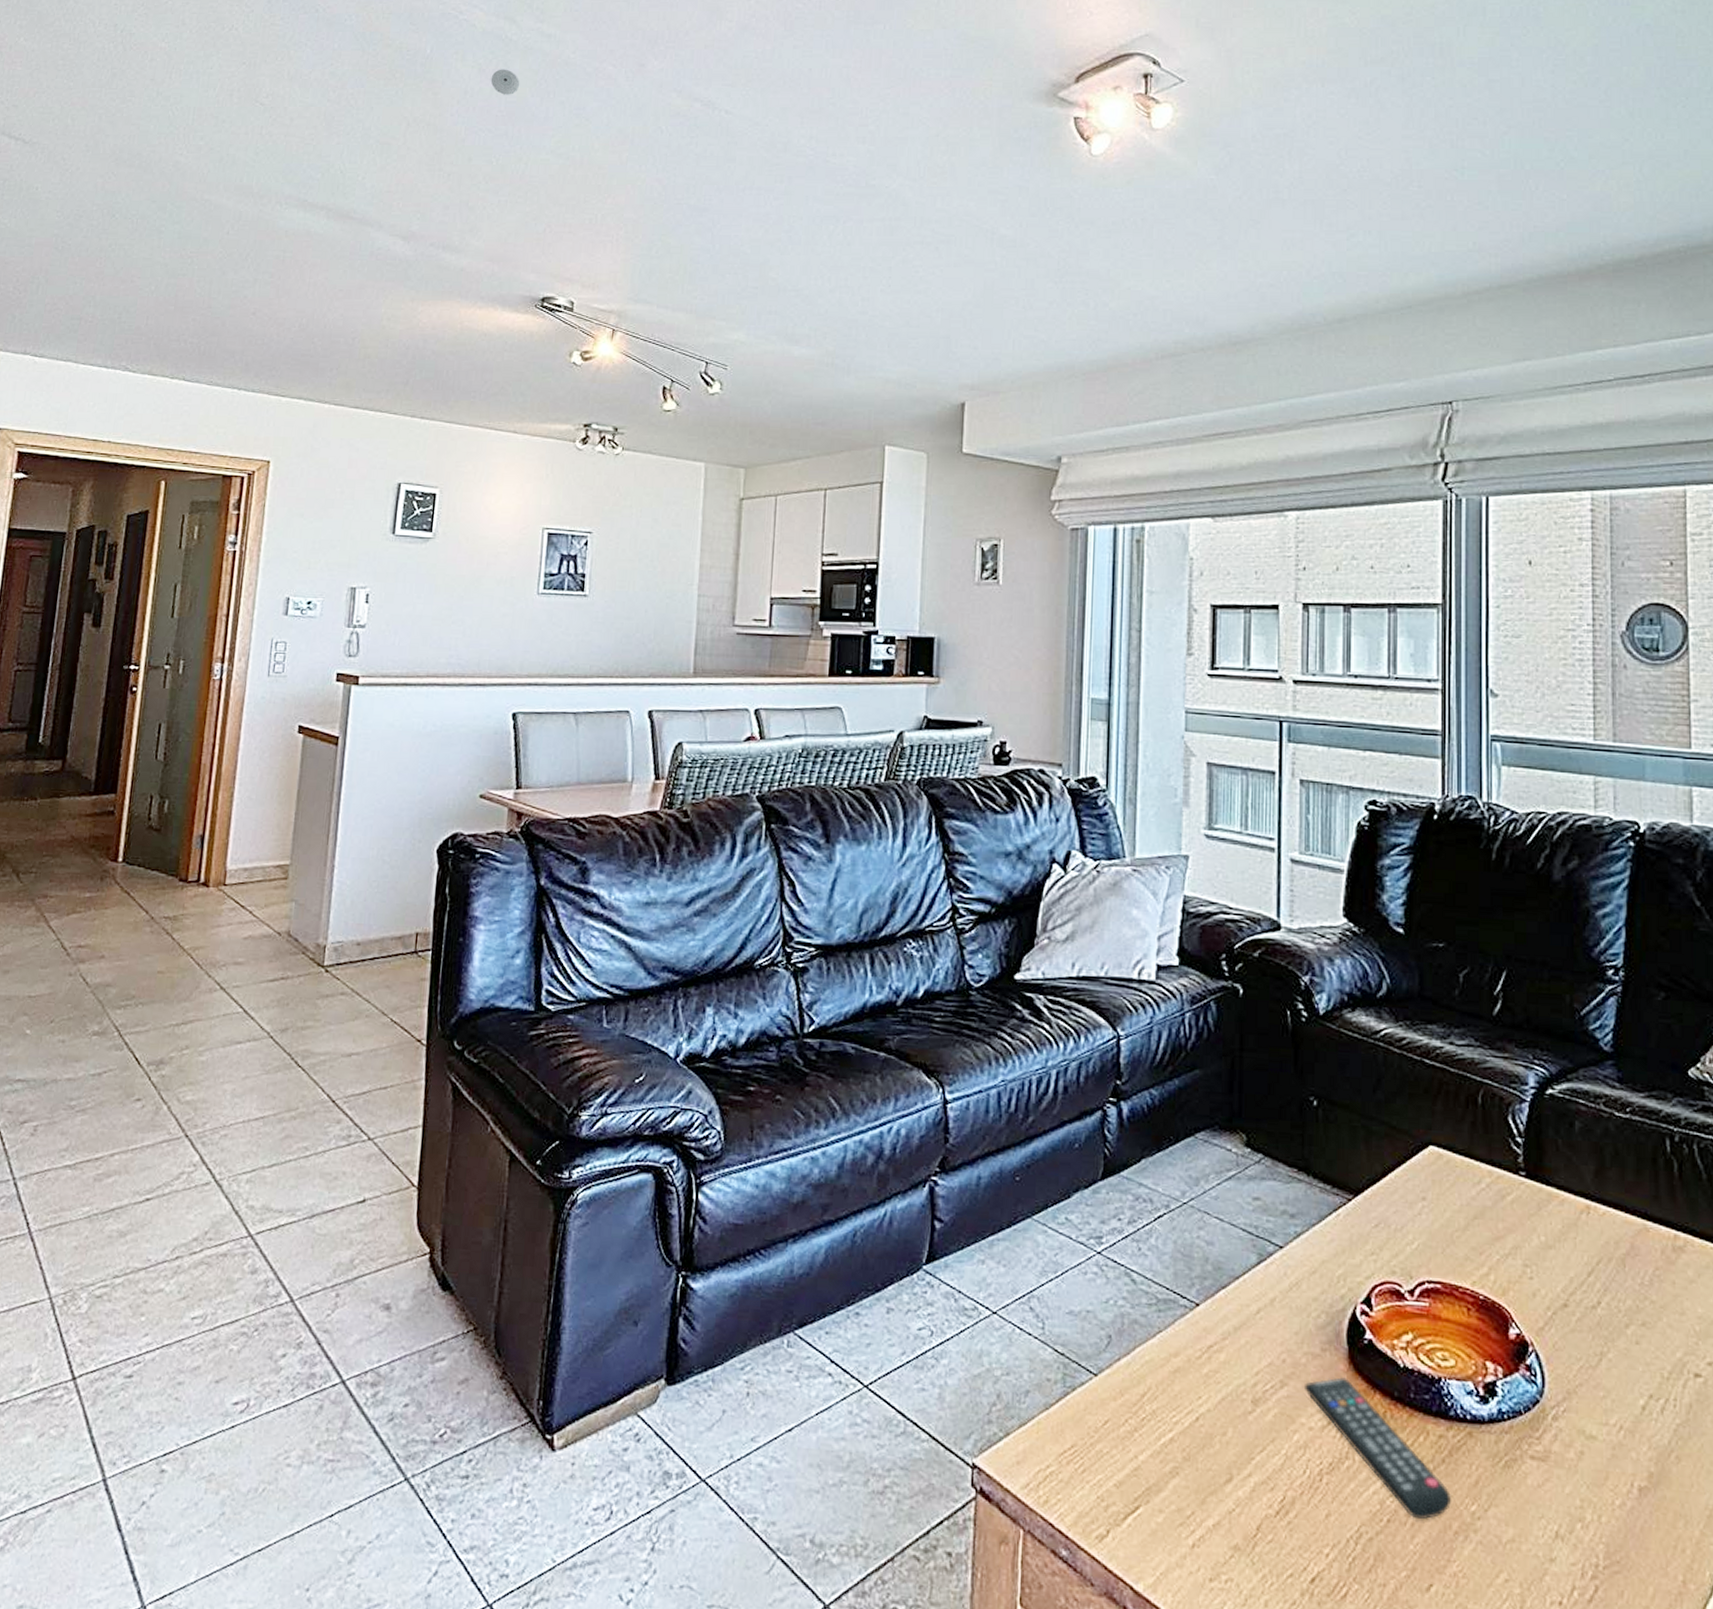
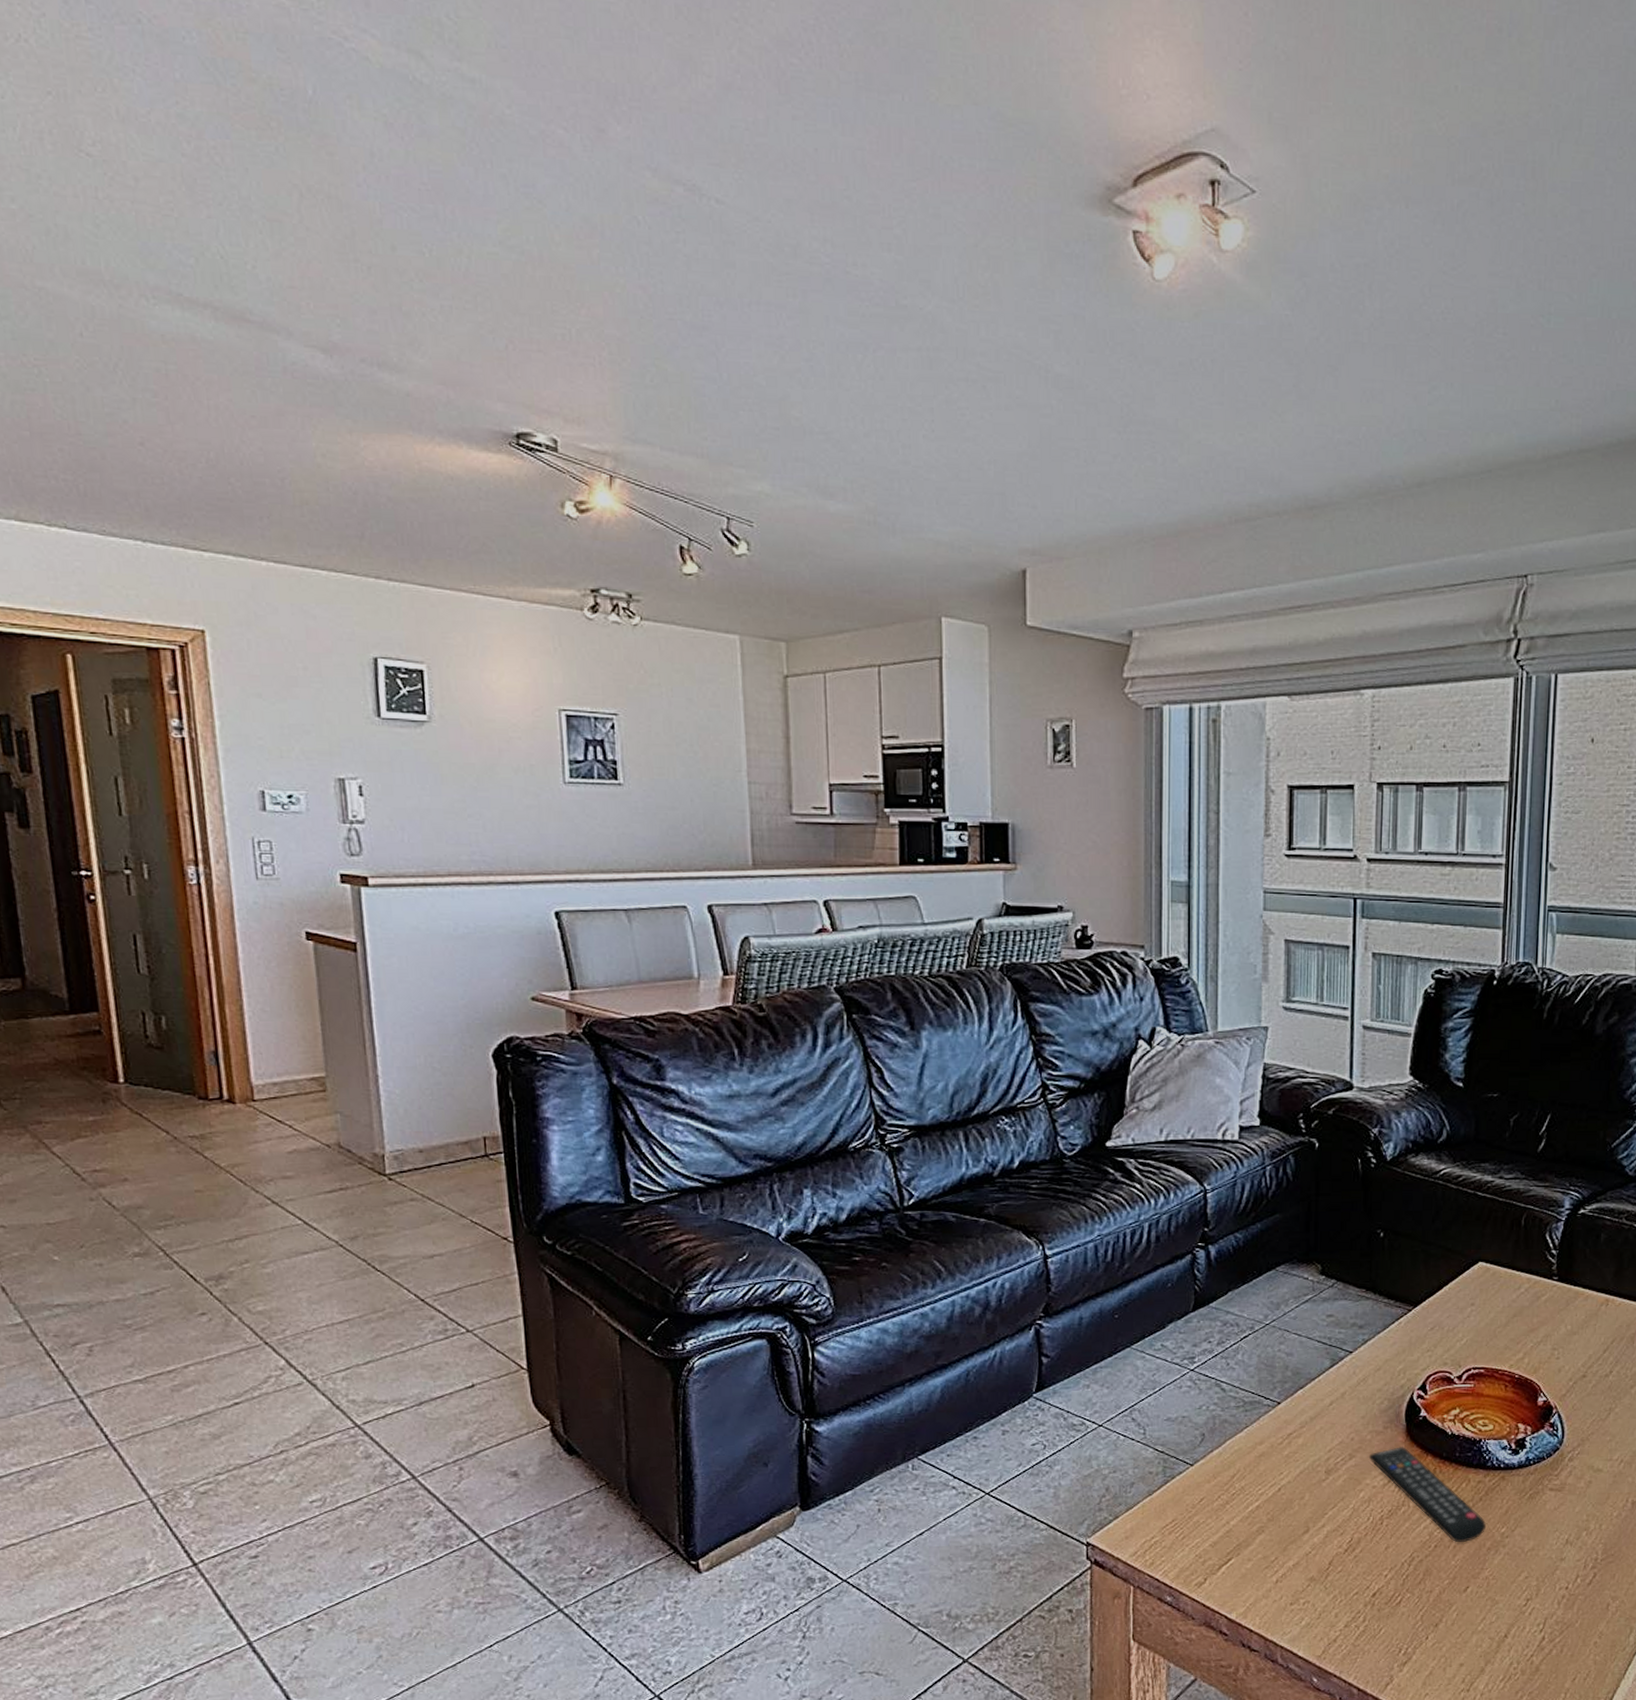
smoke detector: present [490,69,520,95] -> none [403,124,444,162]

